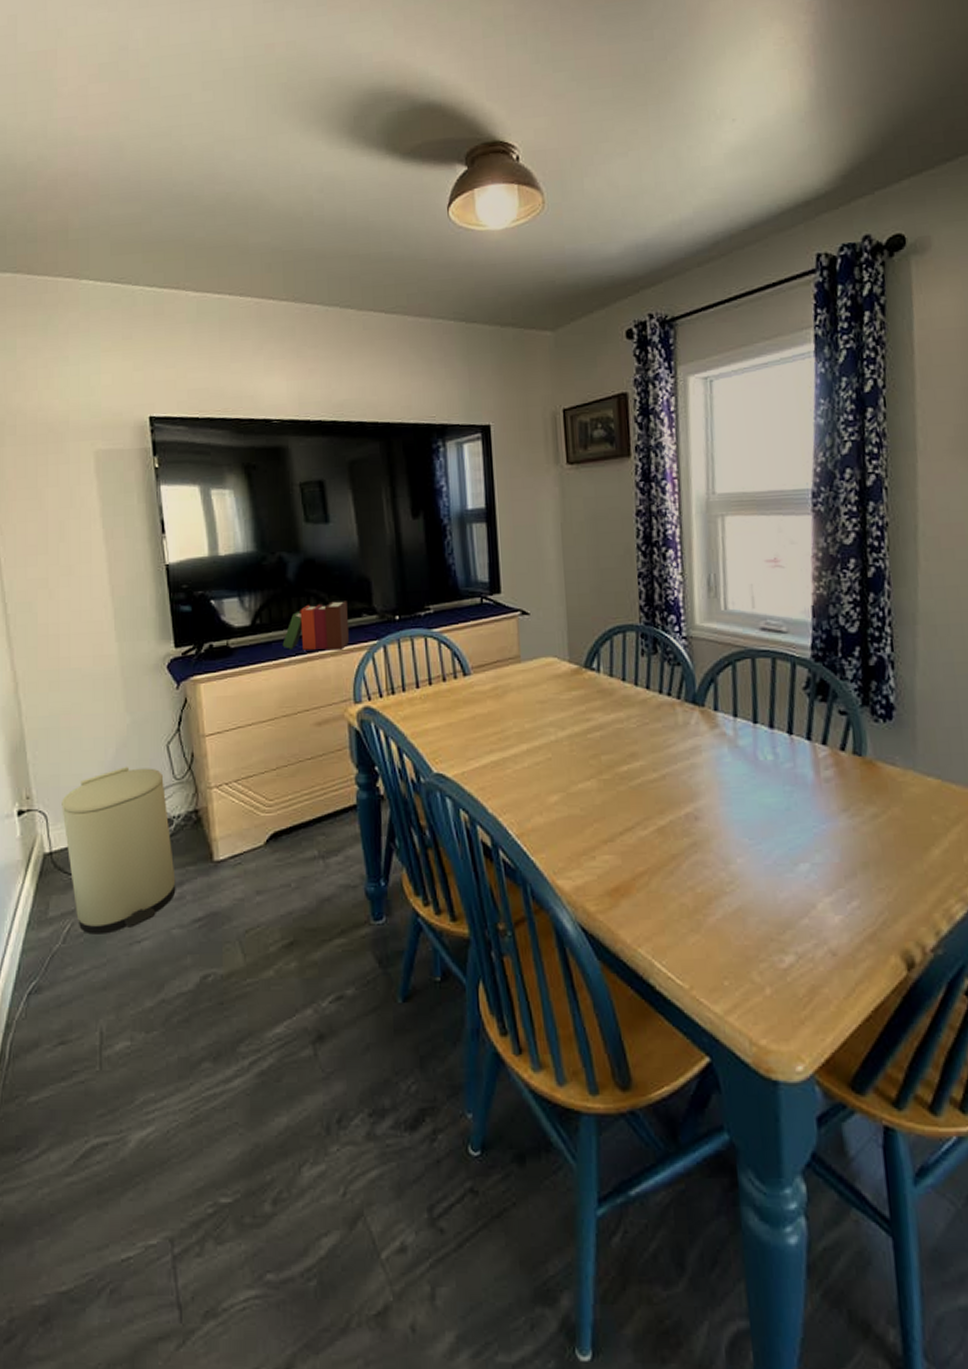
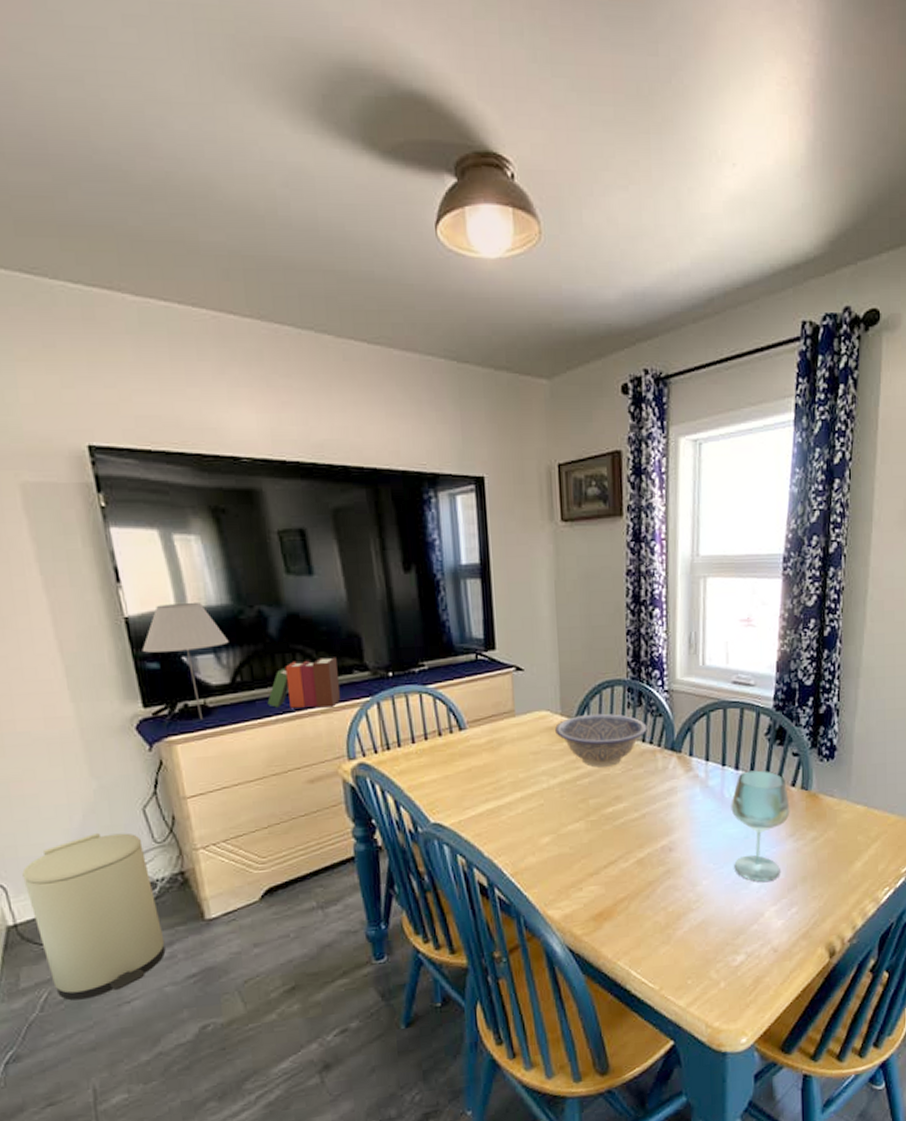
lamp shade: none [178,550,252,660] -> present [142,603,229,720]
decorative bowl: none [563,660,665,720] -> present [555,713,647,768]
wine glass: none [766,729,841,865] -> present [731,770,790,882]

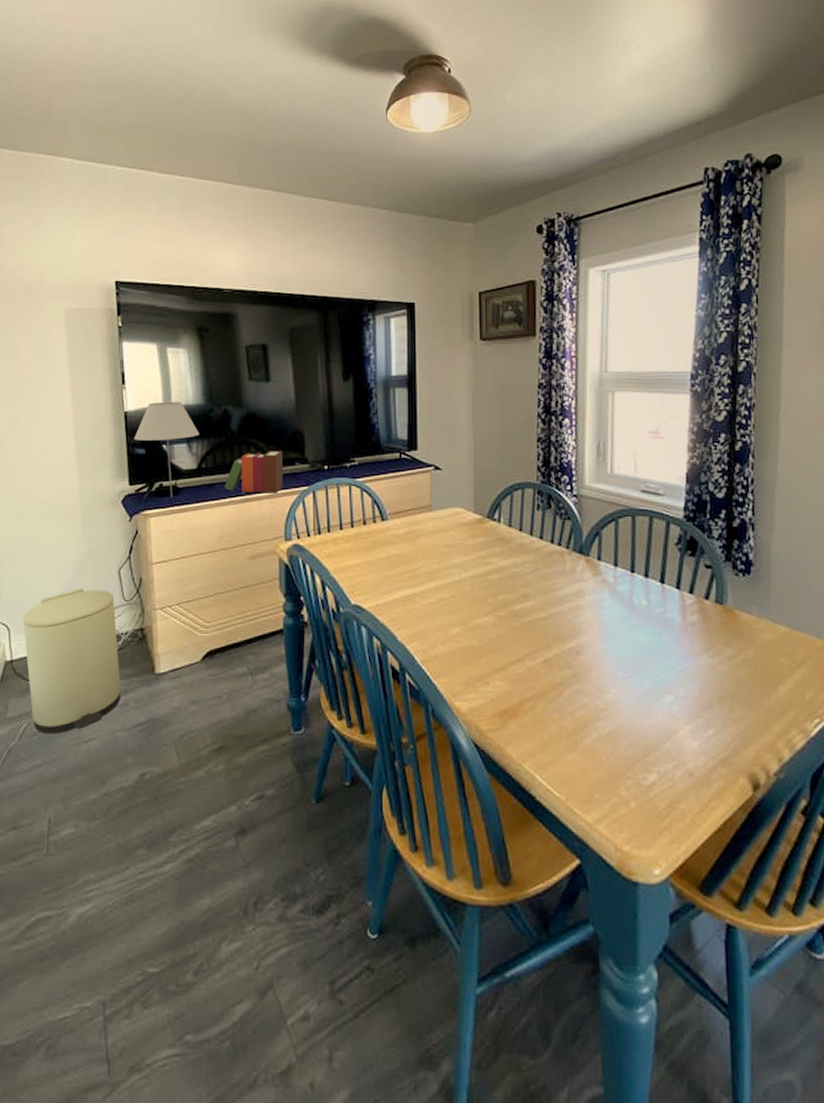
decorative bowl: present [555,713,647,768] -> none [468,513,556,564]
wine glass: present [731,770,790,882] -> none [640,580,704,697]

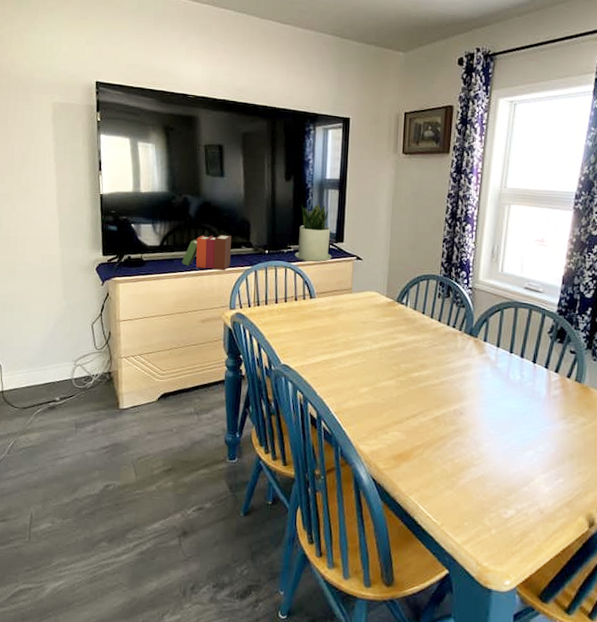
pedal bin: present [23,588,121,734] -> none [12,337,91,451]
lamp shade: present [134,402,200,498] -> none [107,188,163,269]
planter: none [360,405,404,477] -> present [295,203,331,263]

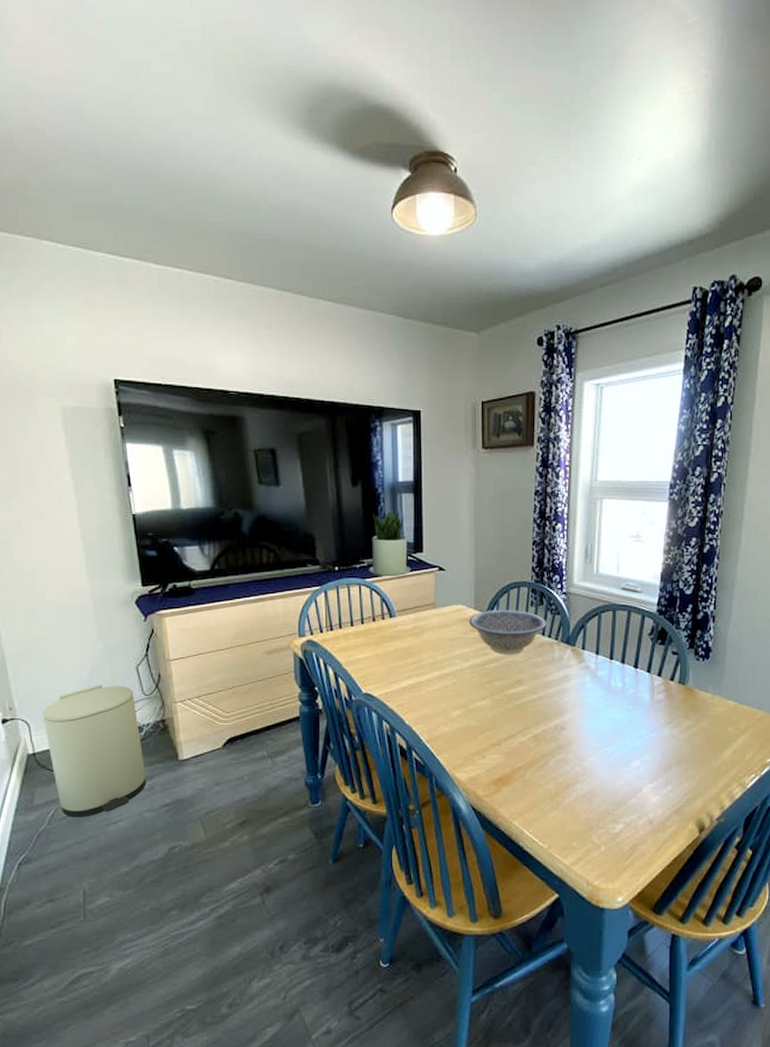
pedal bin: none [12,337,91,451] -> present [42,685,147,818]
books: present [181,235,232,270] -> none [238,552,296,593]
decorative bowl: none [381,298,452,341] -> present [469,609,547,655]

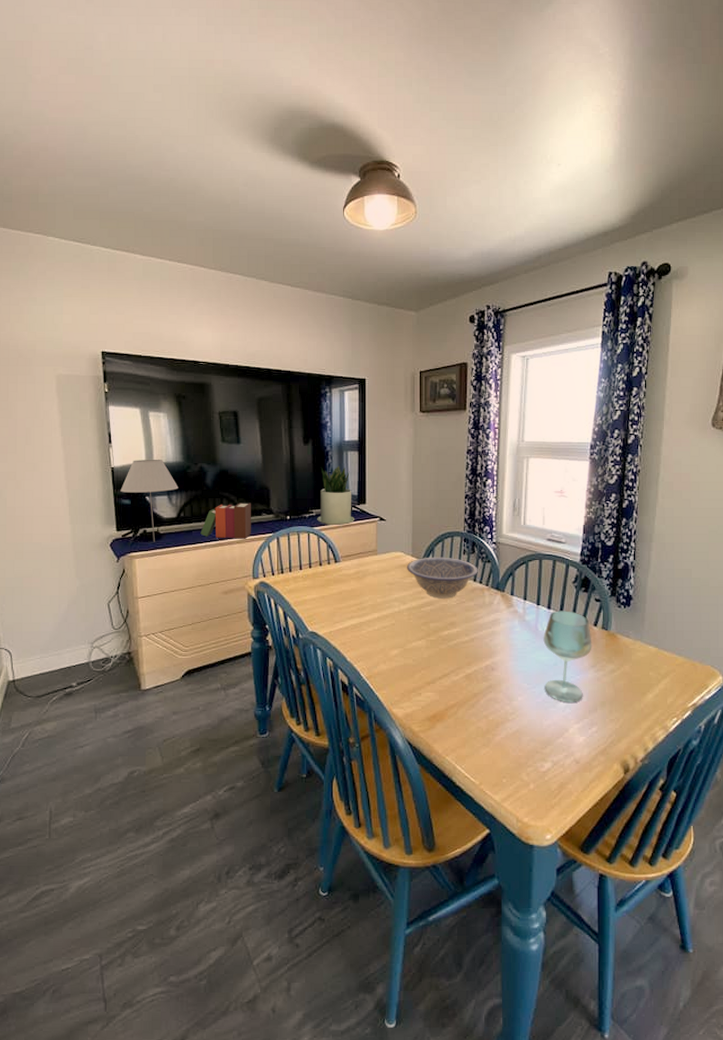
pedal bin: present [42,685,147,818] -> none [23,619,112,741]
lamp shade: none [144,505,211,598] -> present [120,460,179,542]
books: none [238,552,296,593] -> present [200,503,252,539]
wine glass: none [616,665,668,761] -> present [543,611,592,702]

